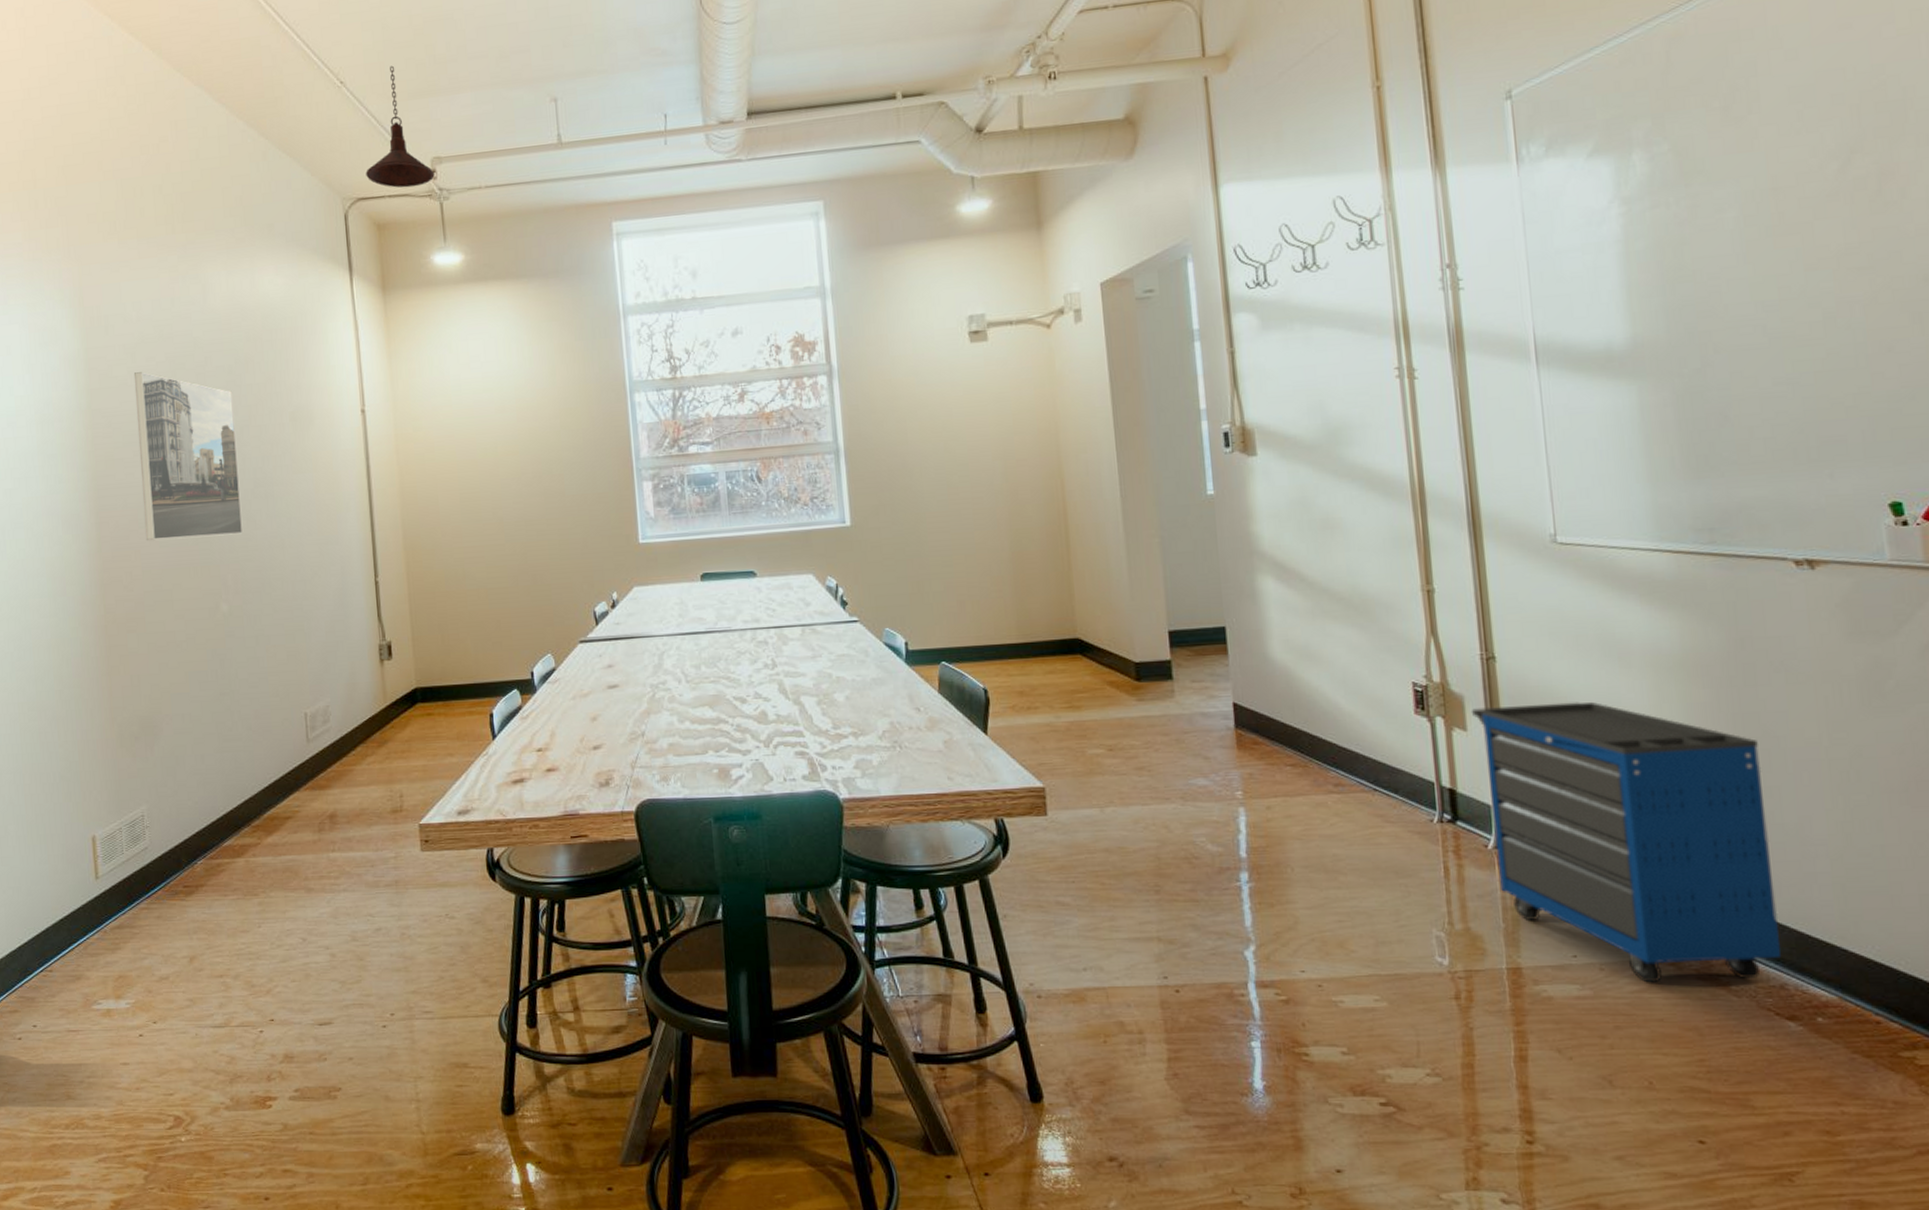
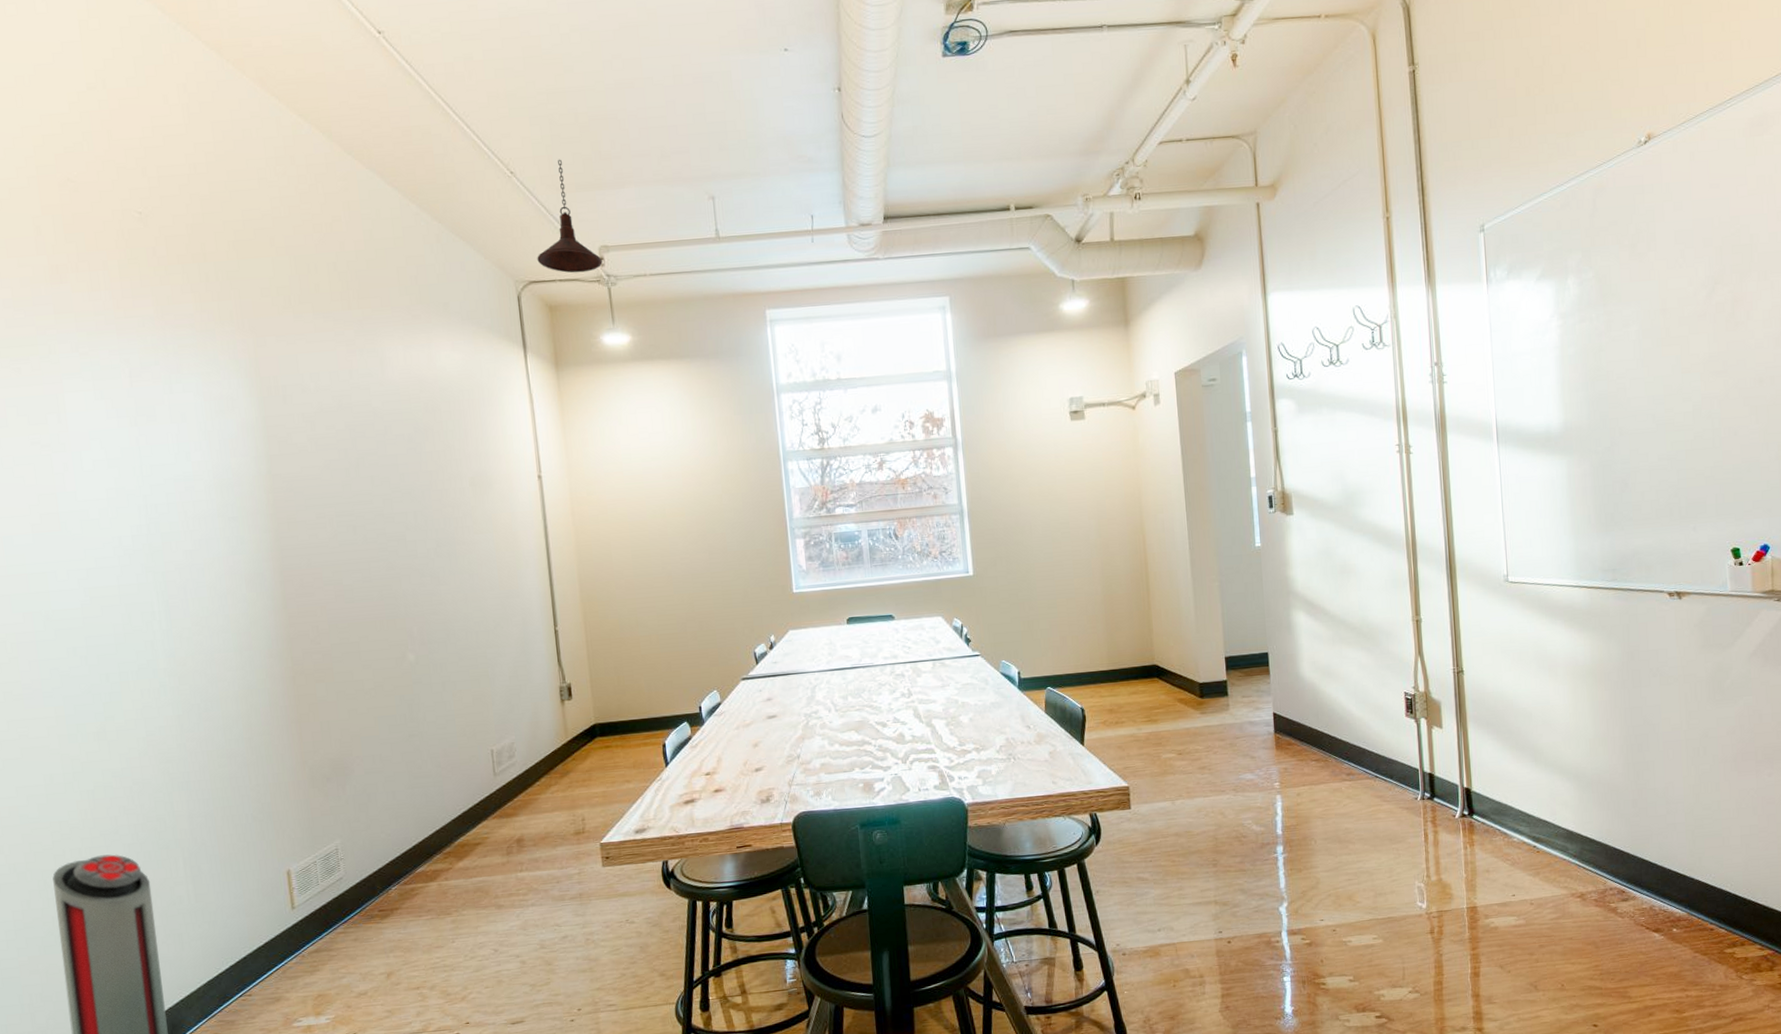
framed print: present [133,372,243,541] -> none [313,439,428,598]
cabinet: present [1471,702,1781,983] -> none [1445,703,1651,912]

